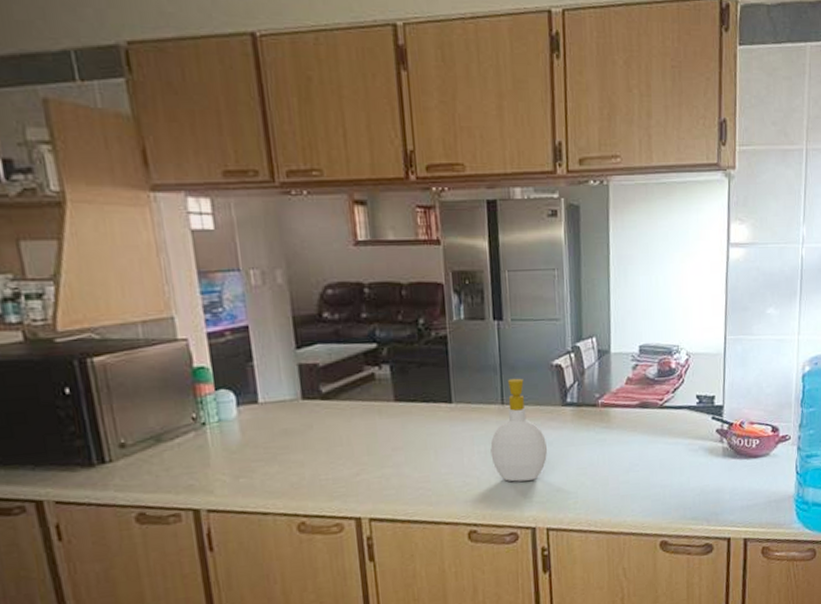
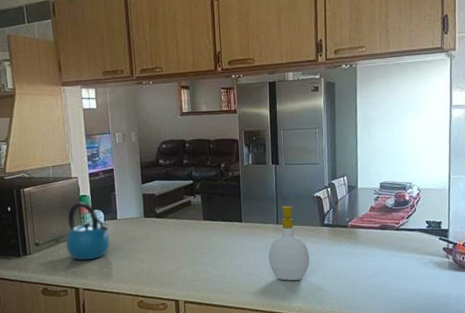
kettle: none [172,377,248,468] -> present [65,202,110,261]

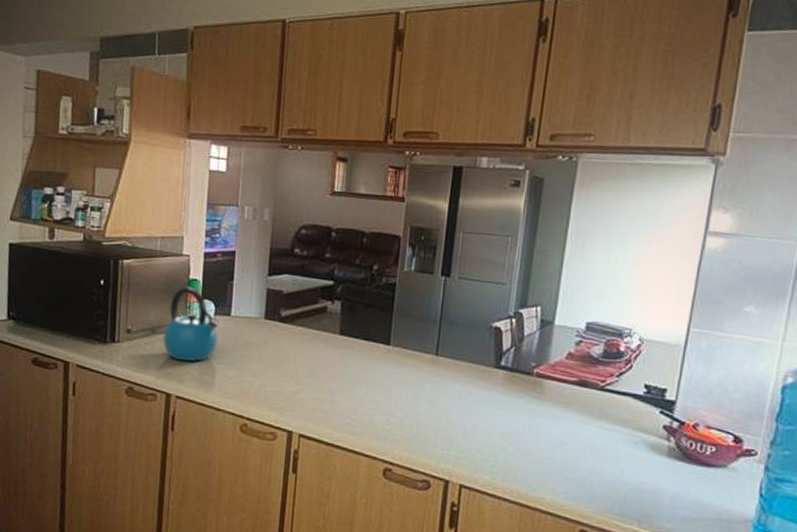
soap bottle: present [268,205,310,281] -> none [417,332,474,434]

